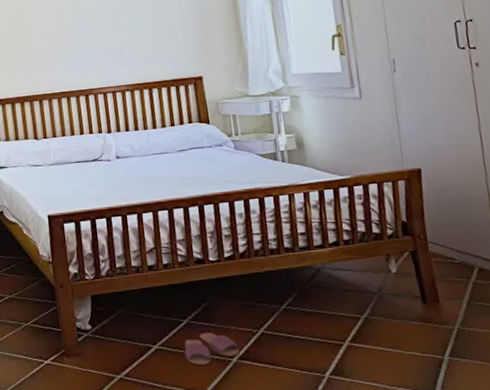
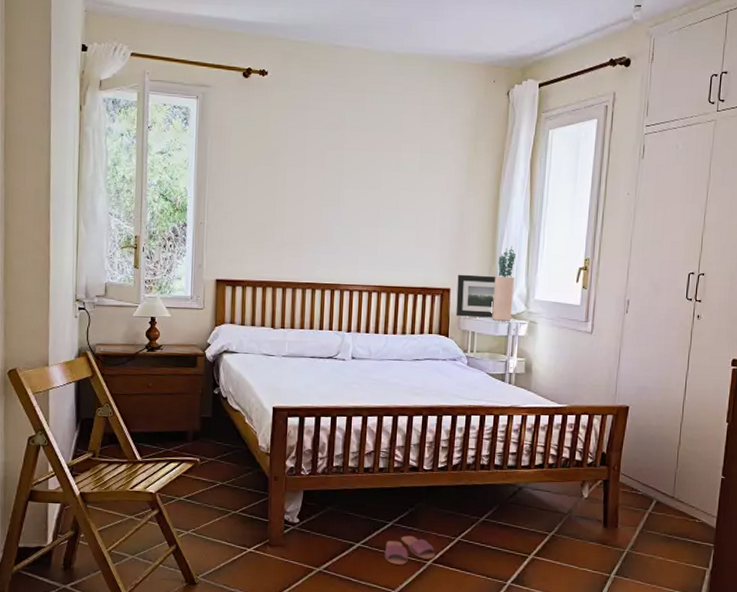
picture frame: none [207,58,252,102] -> present [455,274,495,318]
vase: none [245,25,272,101] -> present [492,246,516,321]

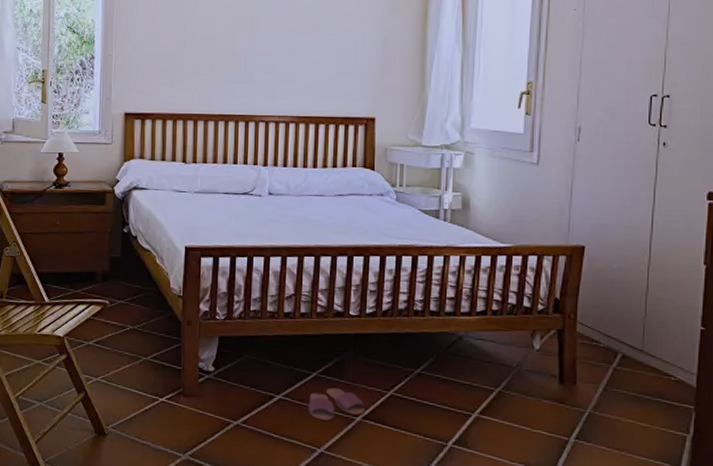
picture frame: present [455,274,495,318] -> none [382,102,425,149]
vase: present [492,246,516,321] -> none [422,70,449,152]

